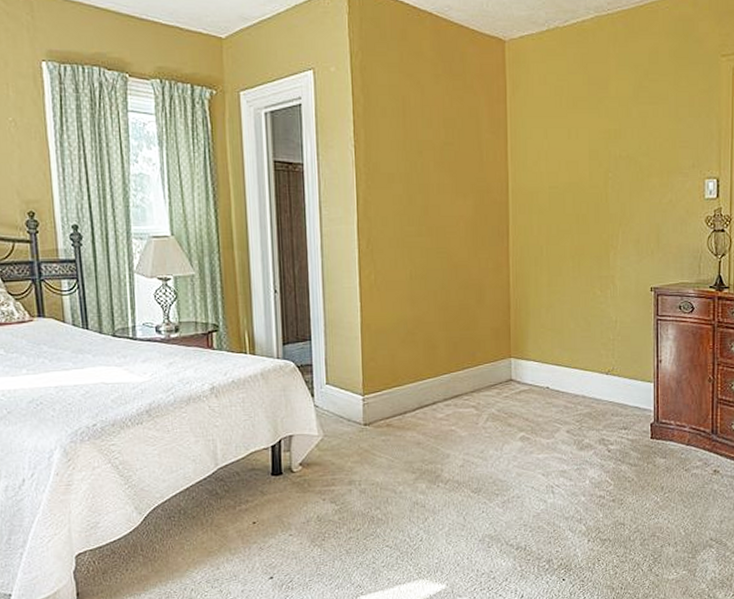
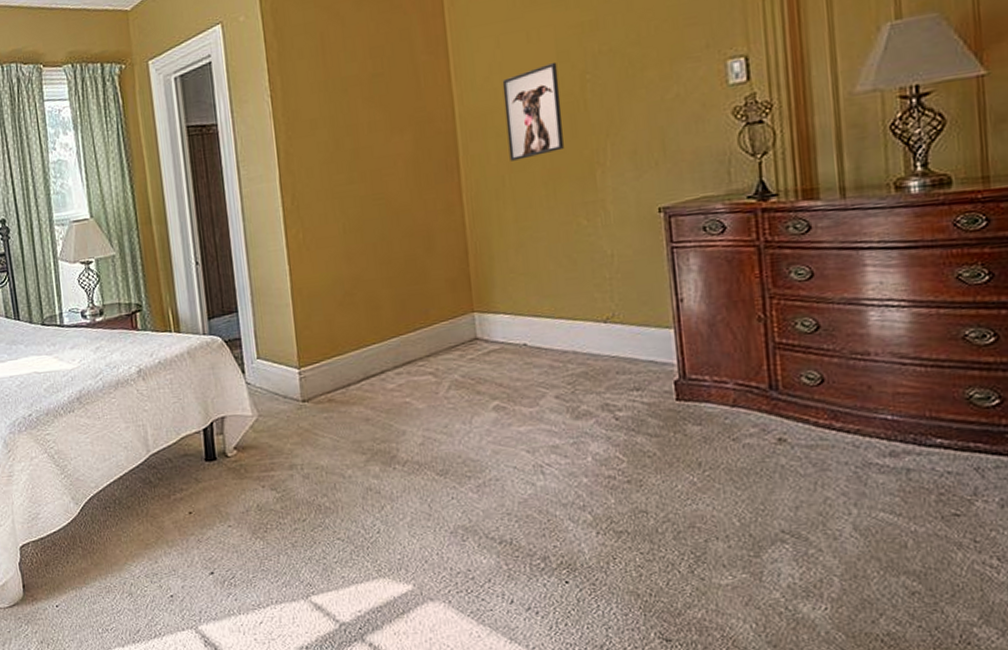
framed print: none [547,158,589,235] -> present [502,61,564,161]

